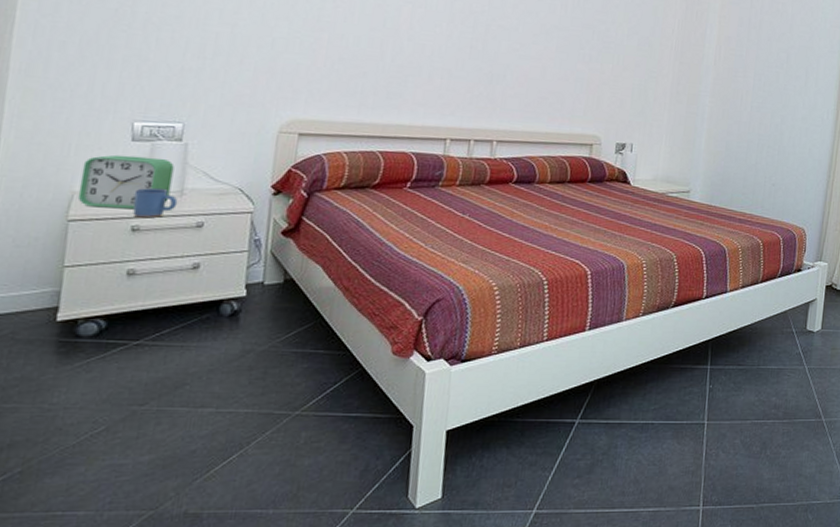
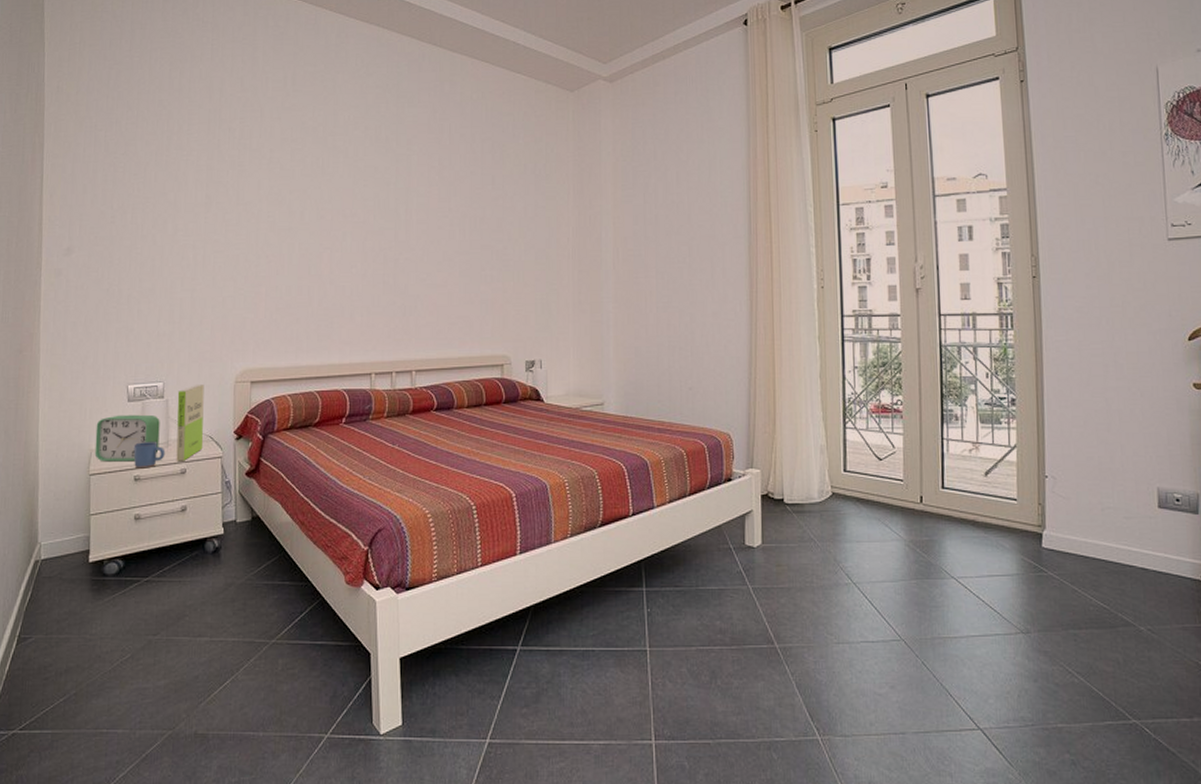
book: none [191,129,238,214] -> present [176,383,204,461]

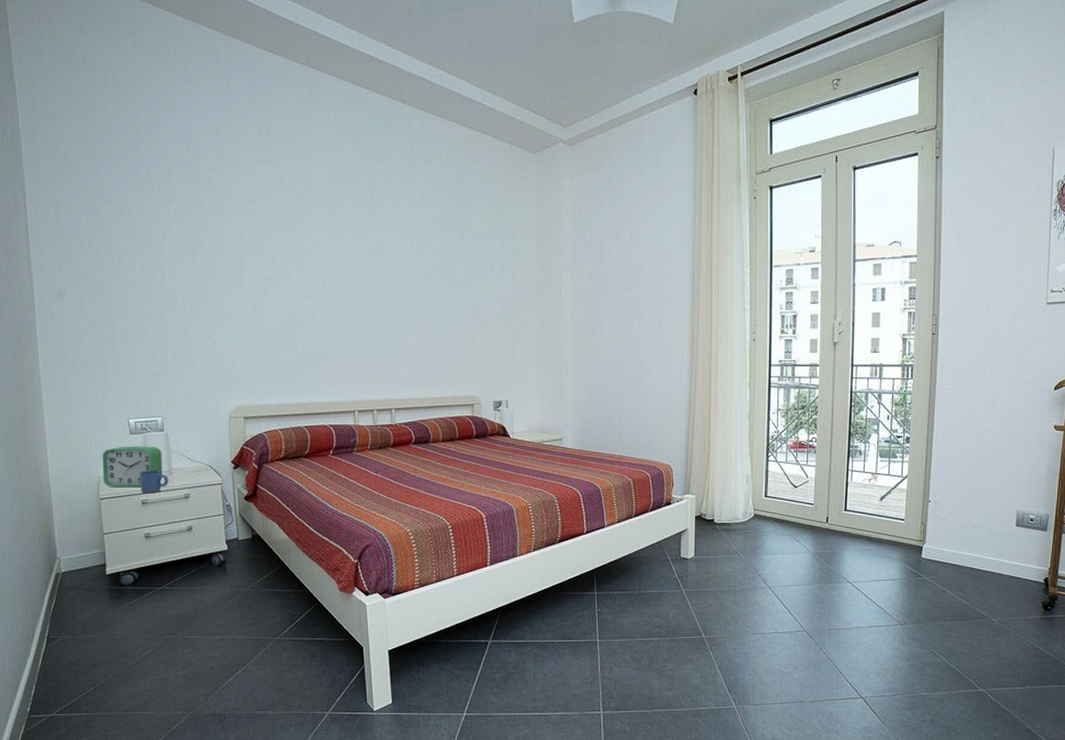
book: present [176,383,204,461] -> none [176,419,204,487]

